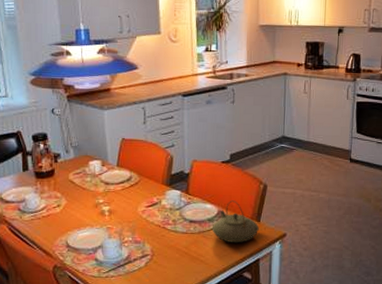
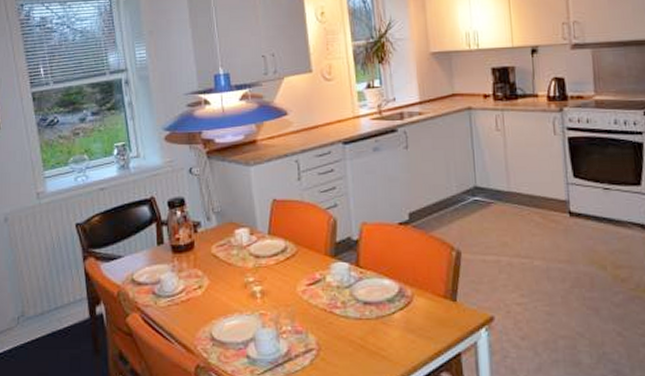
teapot: present [211,200,259,243] -> none [393,273,456,332]

